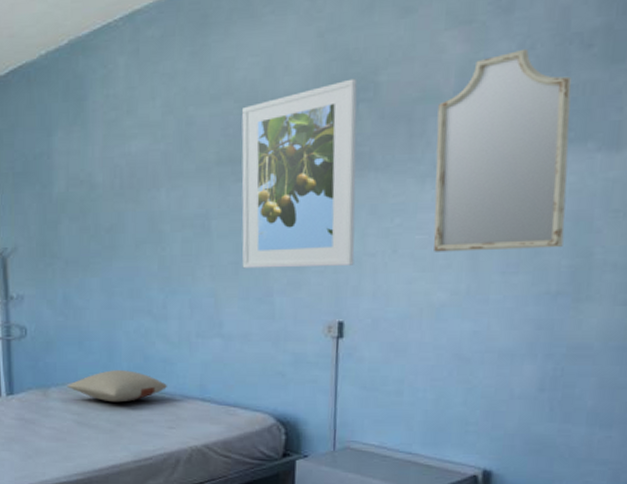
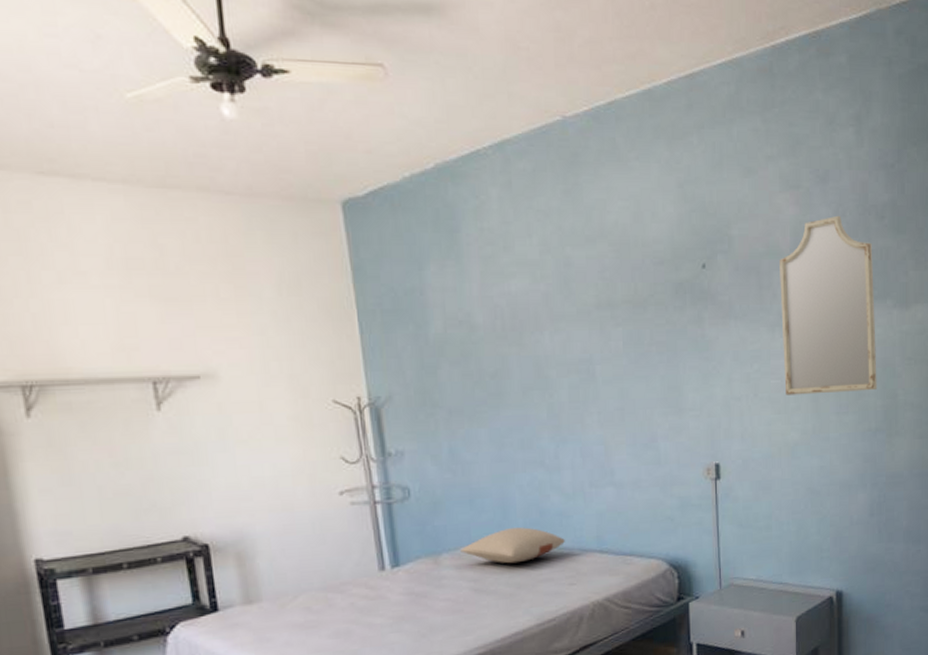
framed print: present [241,78,358,269] -> none [617,230,724,414]

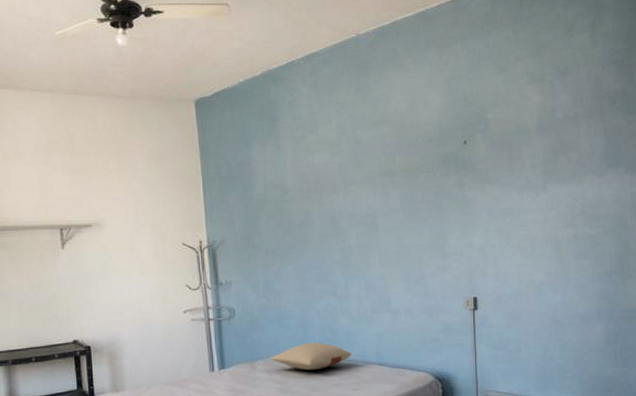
home mirror: present [780,215,877,395] -> none [527,101,611,244]

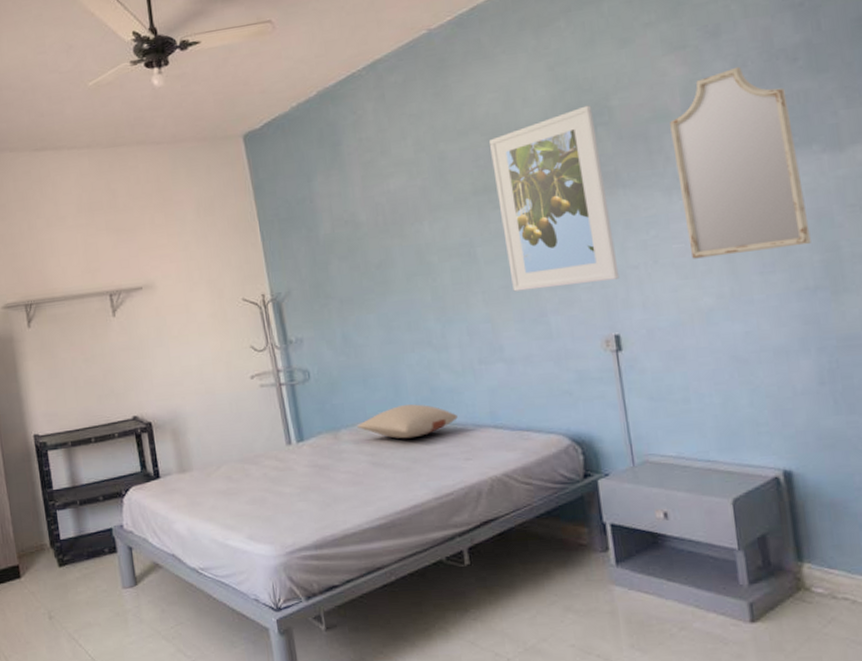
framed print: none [396,115,481,257] -> present [489,105,620,292]
home mirror: none [527,101,611,244] -> present [670,66,811,259]

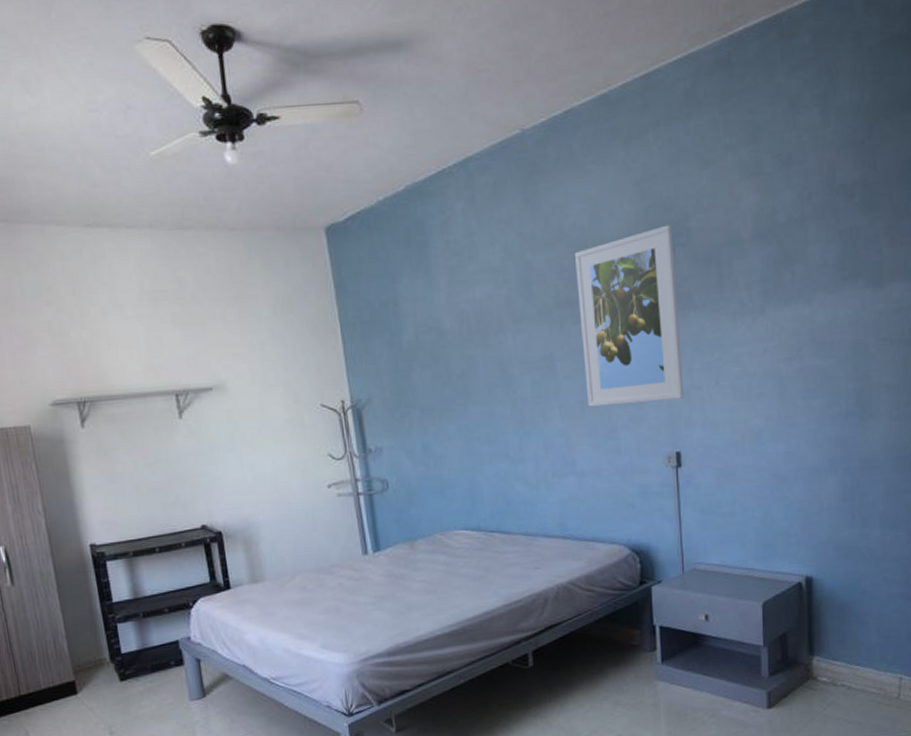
pillow: present [357,404,458,439] -> none [433,515,530,549]
home mirror: present [670,66,811,259] -> none [740,198,848,382]

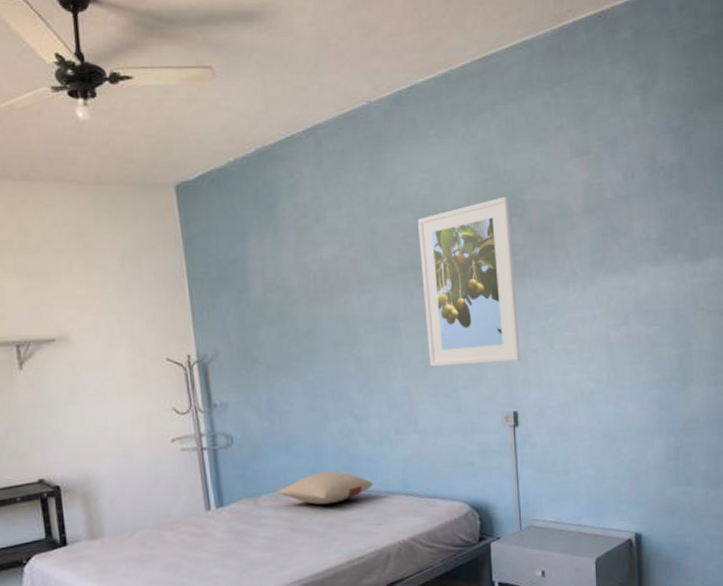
pillow: none [433,515,530,549] -> present [277,471,373,505]

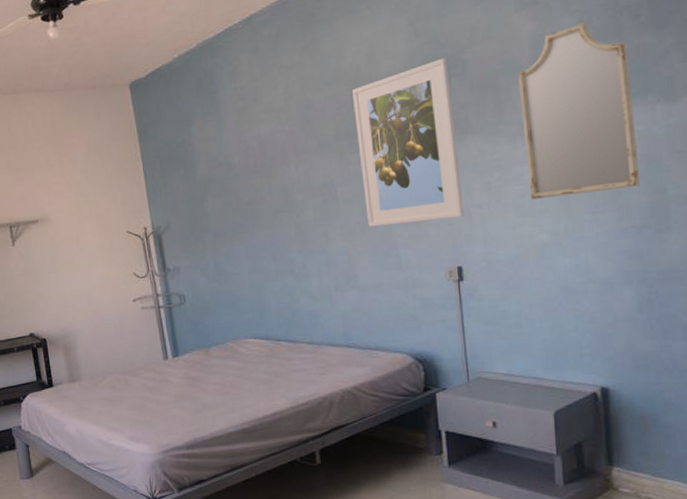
pillow: present [277,471,373,505] -> none [226,325,315,356]
home mirror: none [571,177,670,347] -> present [518,22,640,200]

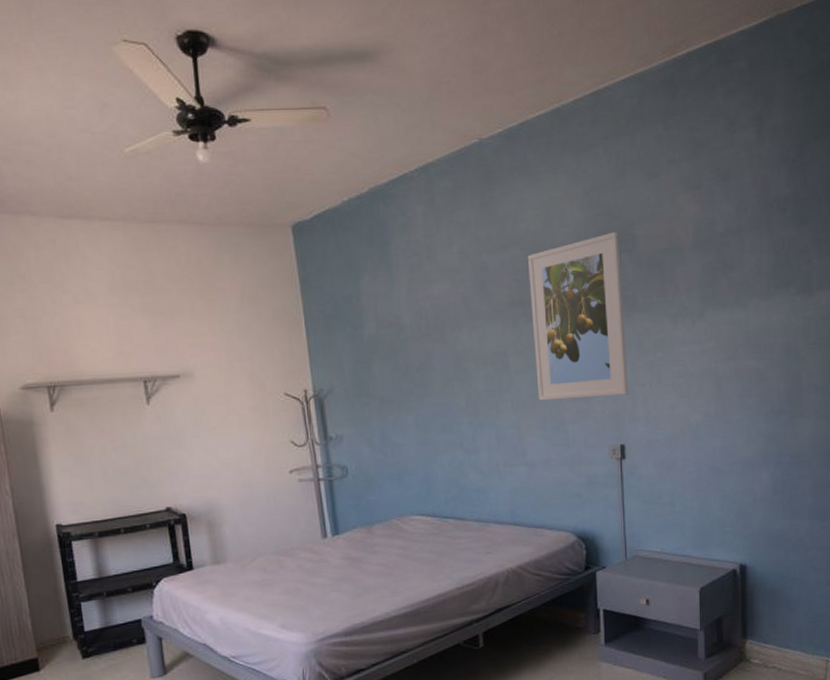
home mirror: present [518,22,640,200] -> none [682,210,780,381]

